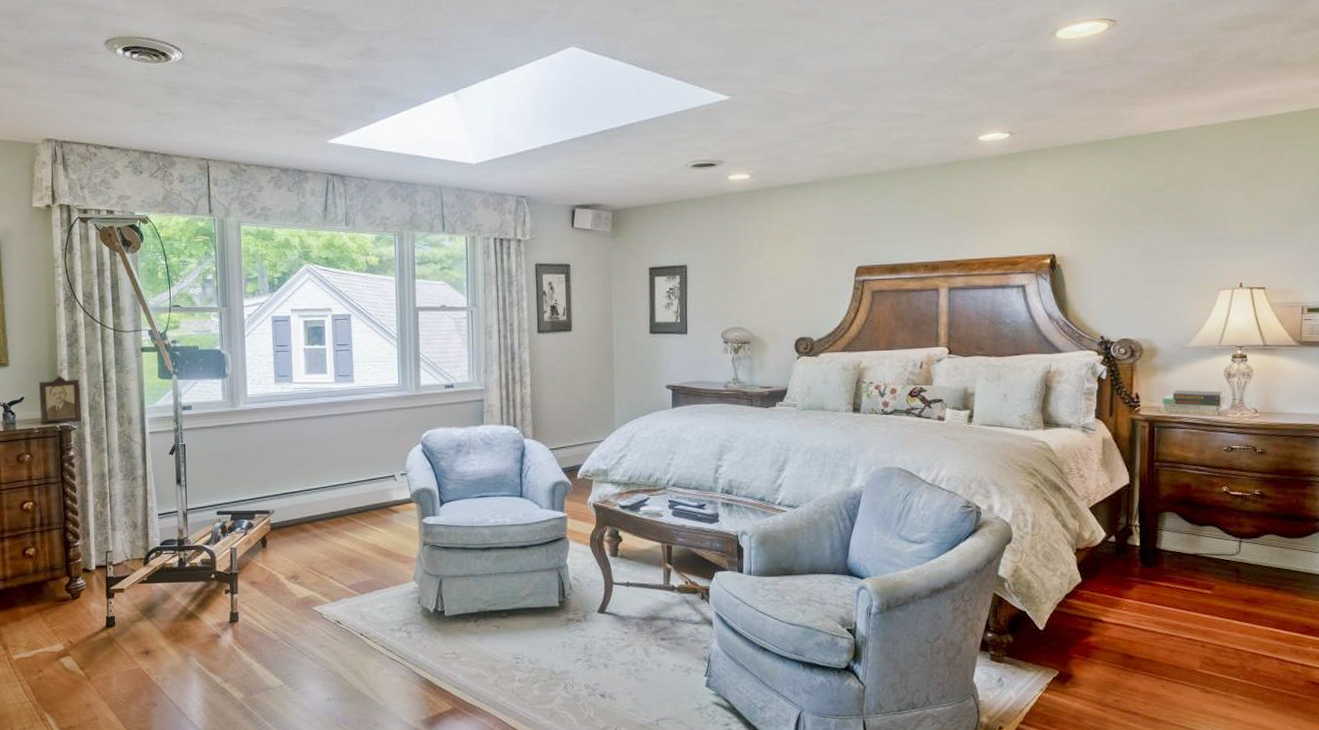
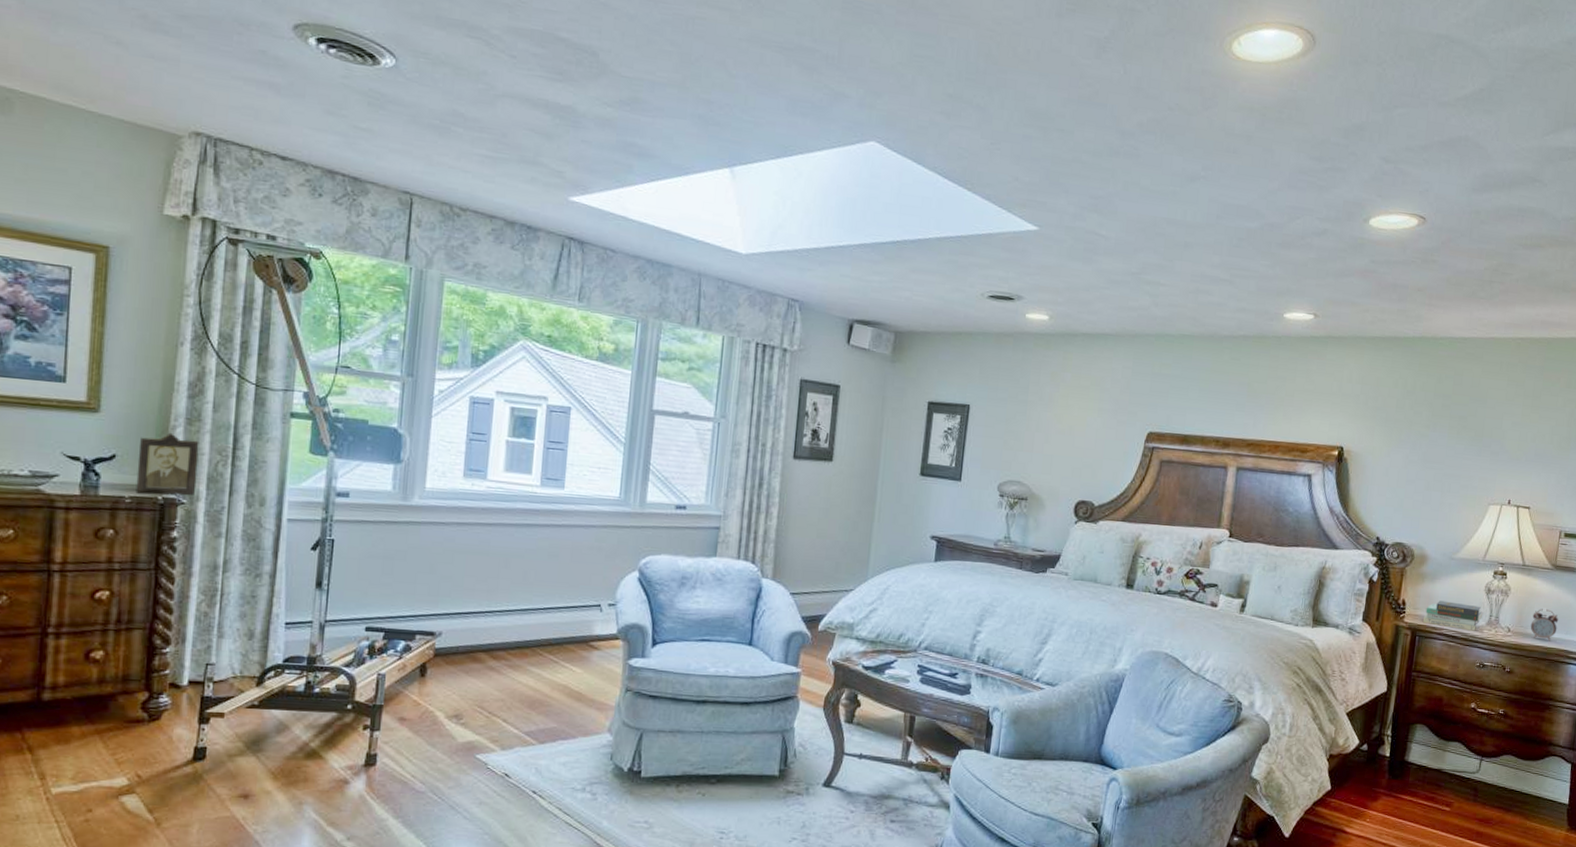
alarm clock: none [1279,386,1312,418] -> present [1530,609,1559,642]

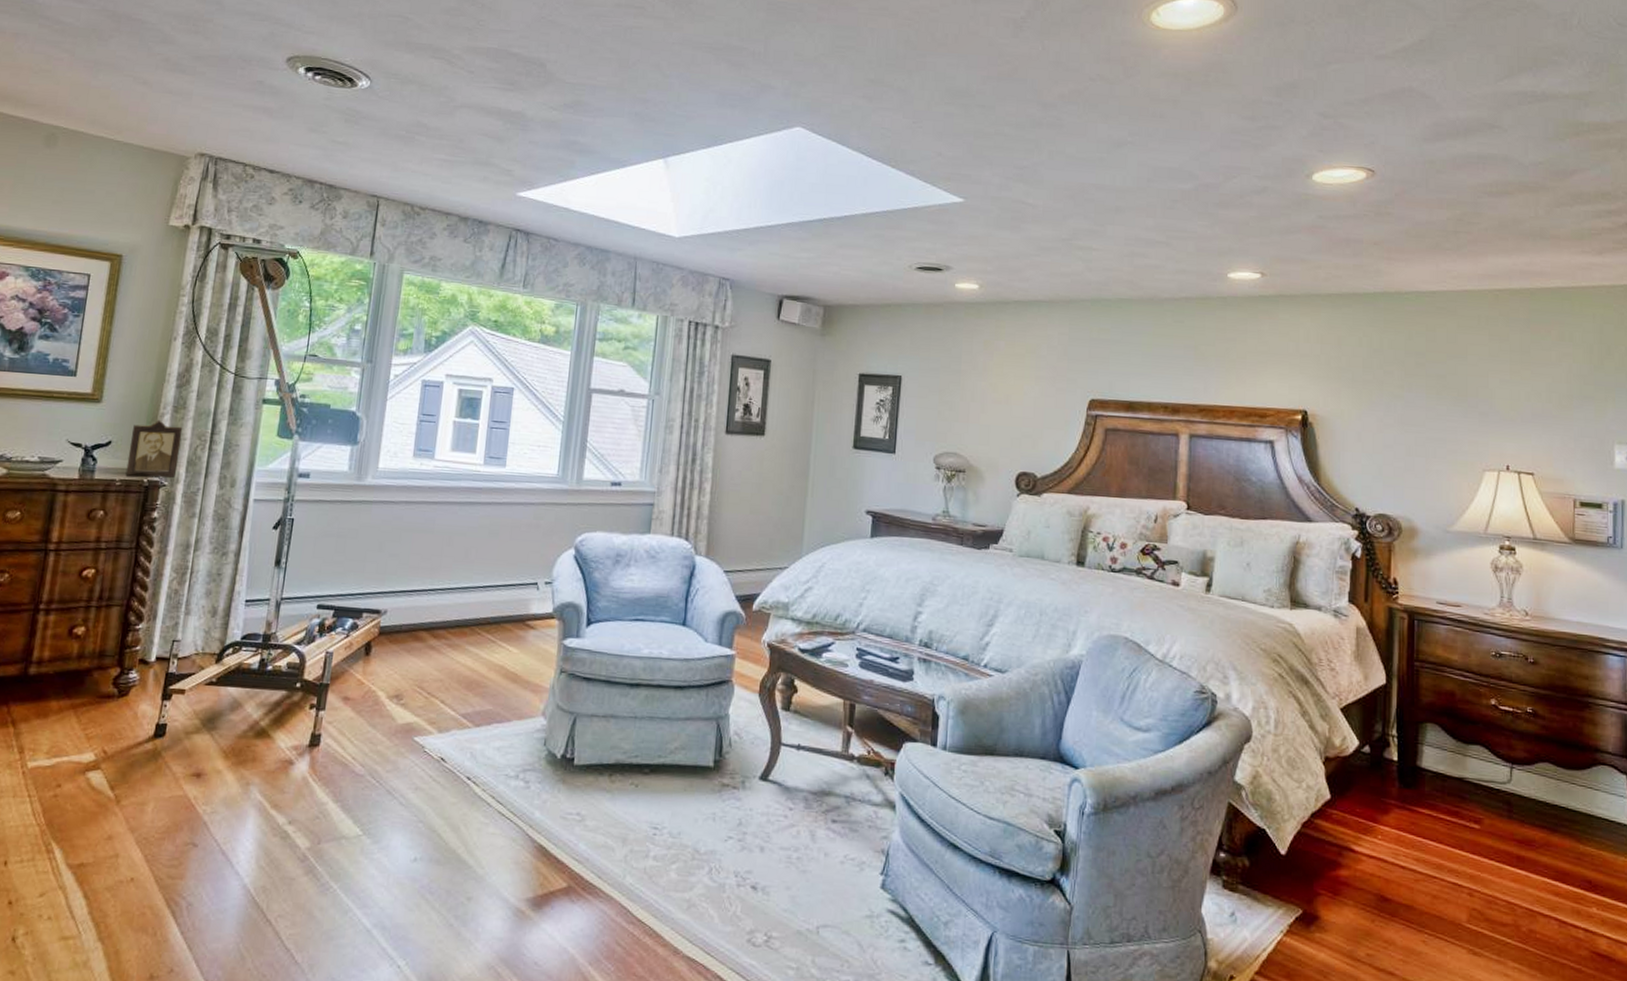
books: present [1422,601,1484,631] -> none [1420,579,1493,615]
alarm clock: present [1530,609,1559,642] -> none [1552,589,1587,627]

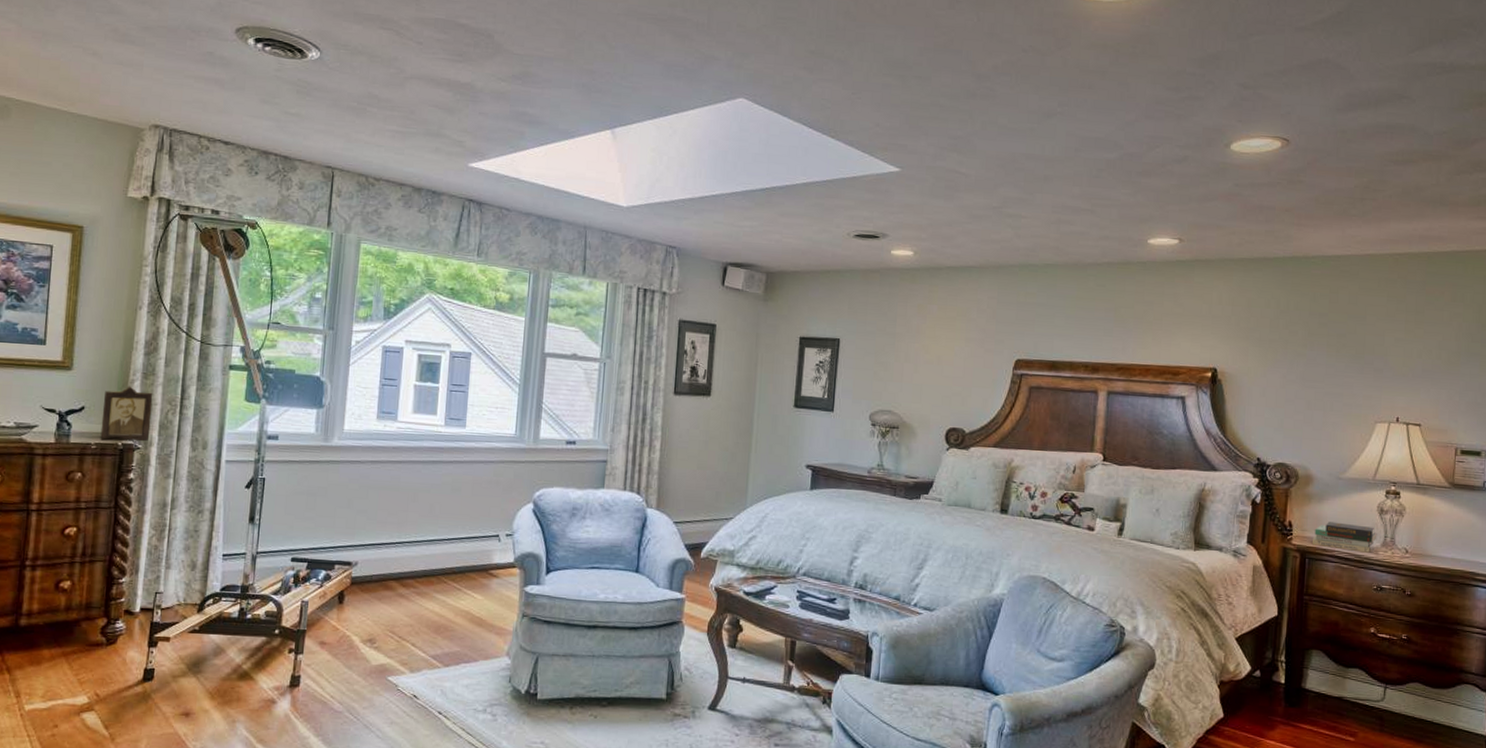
books: none [1420,579,1493,615] -> present [1311,522,1377,553]

